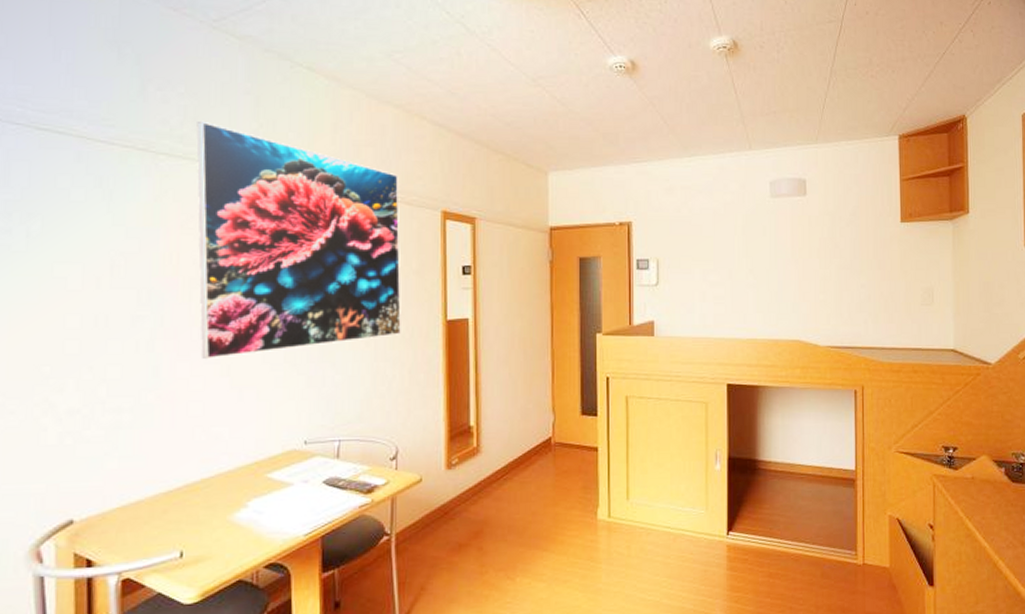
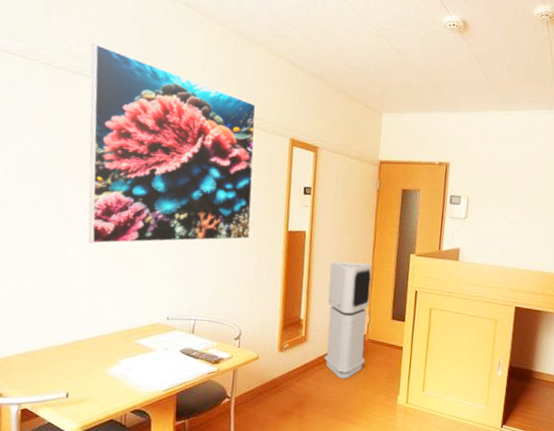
air purifier: none [501,350,553,495] -> present [324,261,372,379]

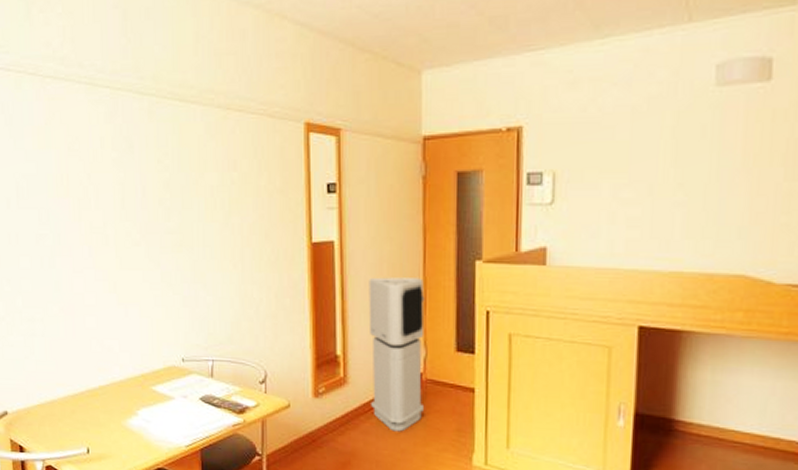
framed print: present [87,42,256,244] -> none [74,40,266,277]

